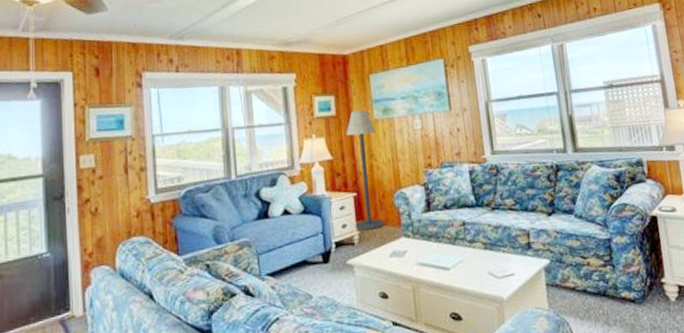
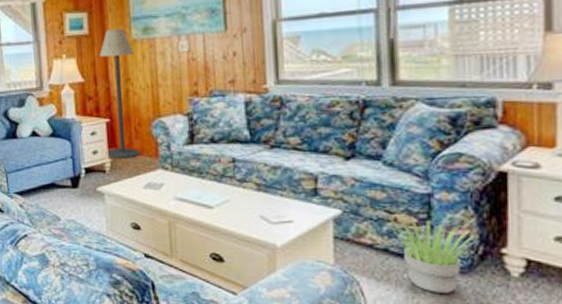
potted plant: none [585,259,644,324] -> present [389,216,476,293]

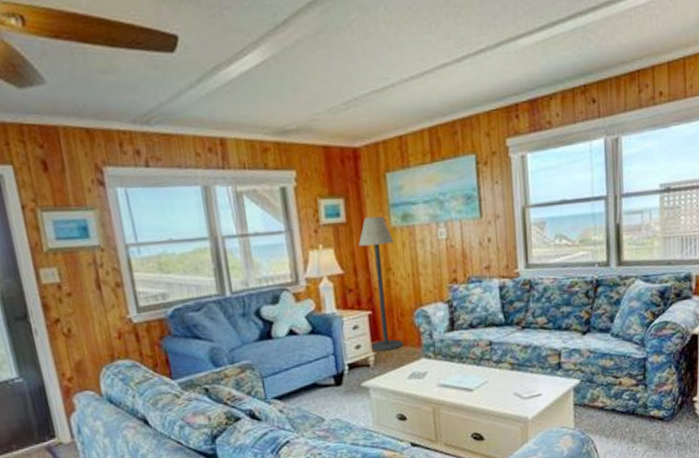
potted plant: present [389,216,476,293] -> none [616,378,676,441]

